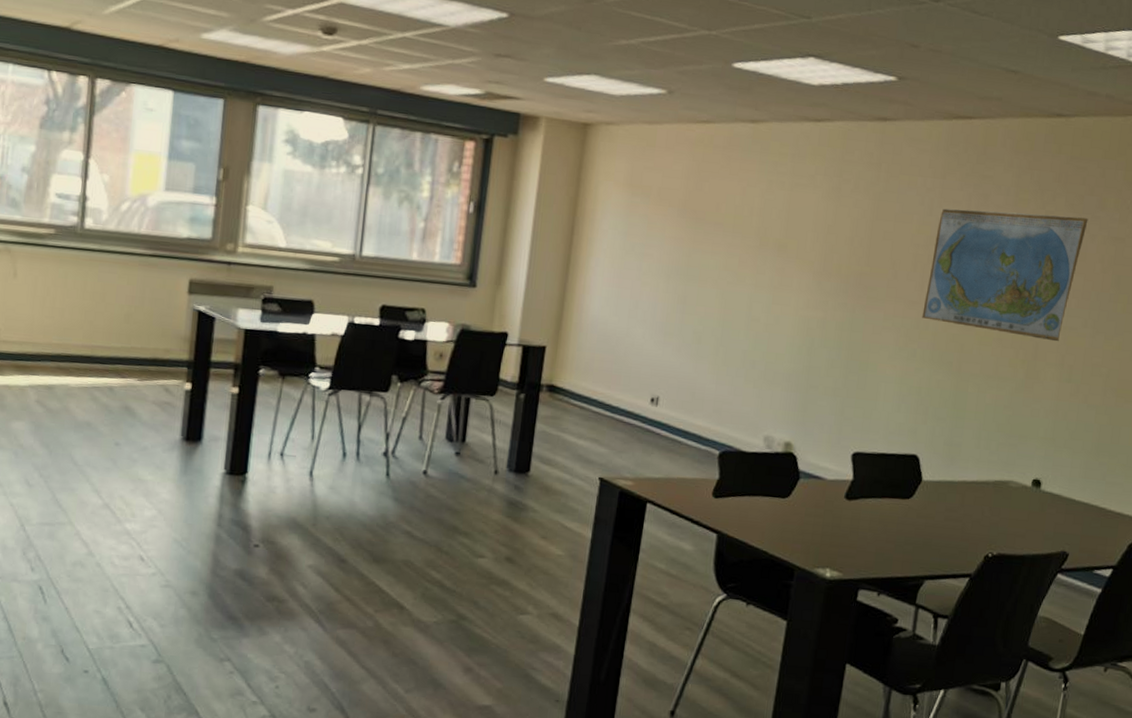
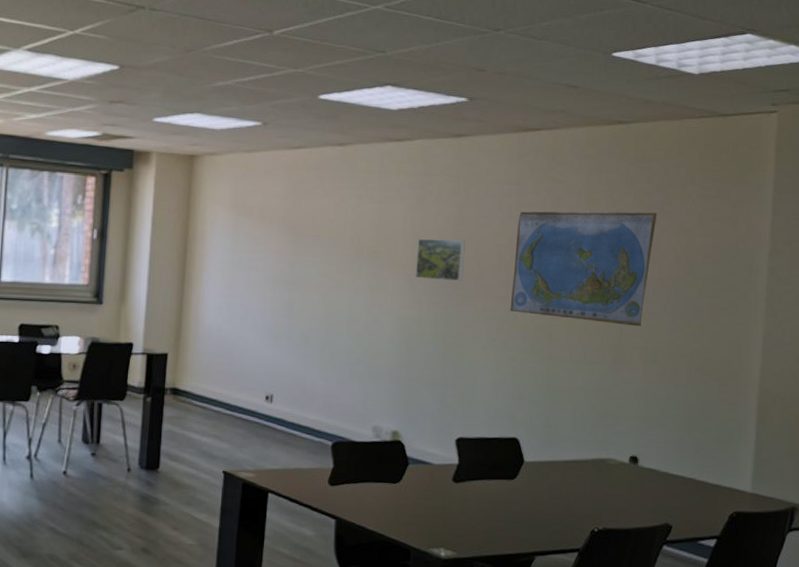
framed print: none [822,232,881,283] -> present [414,238,466,282]

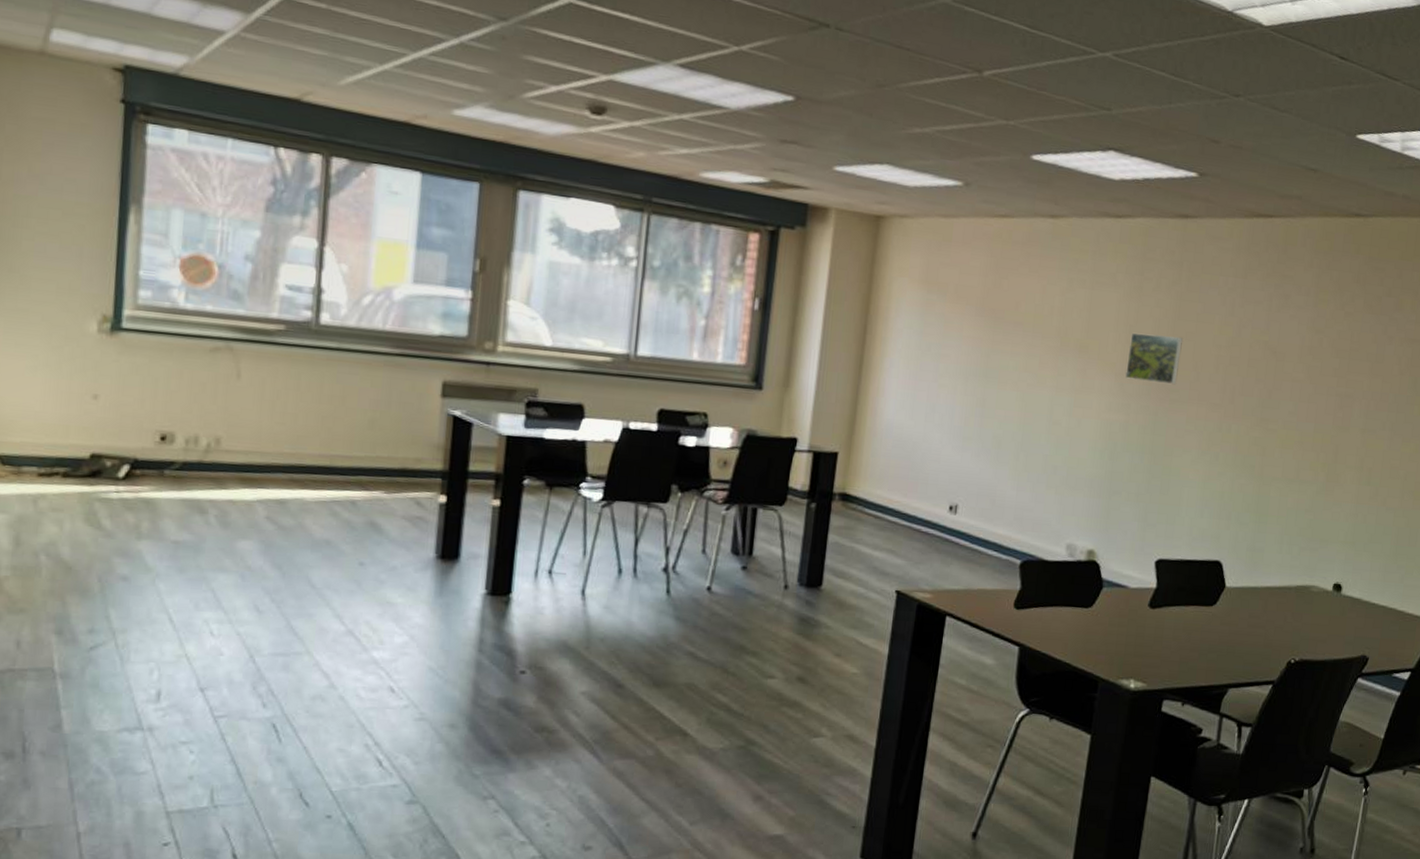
world map: present [510,211,657,327] -> none [1224,309,1386,445]

